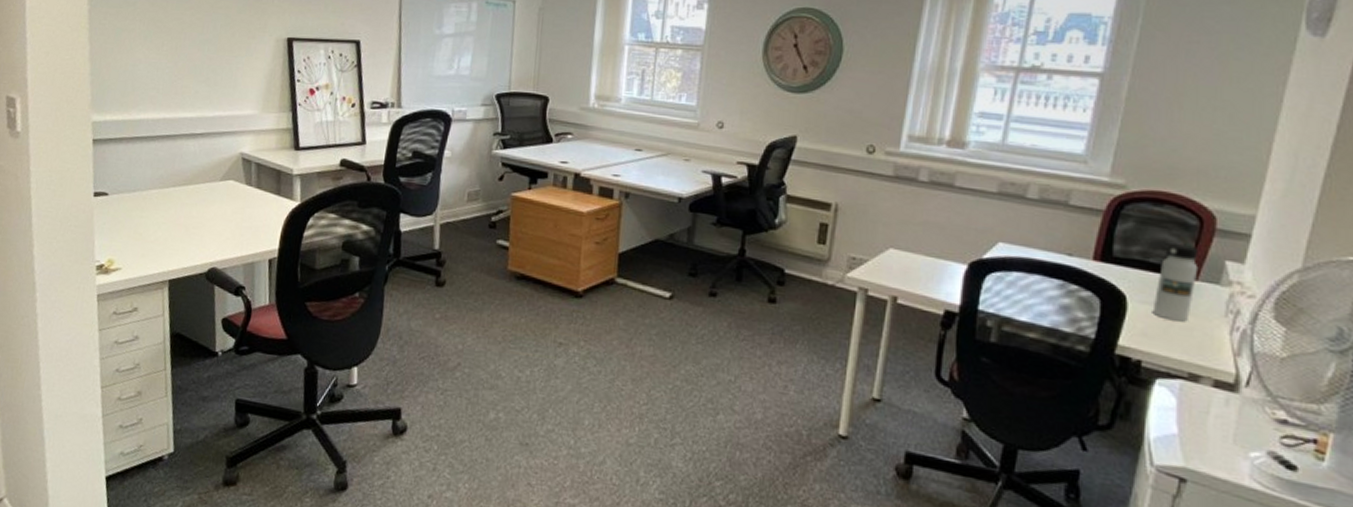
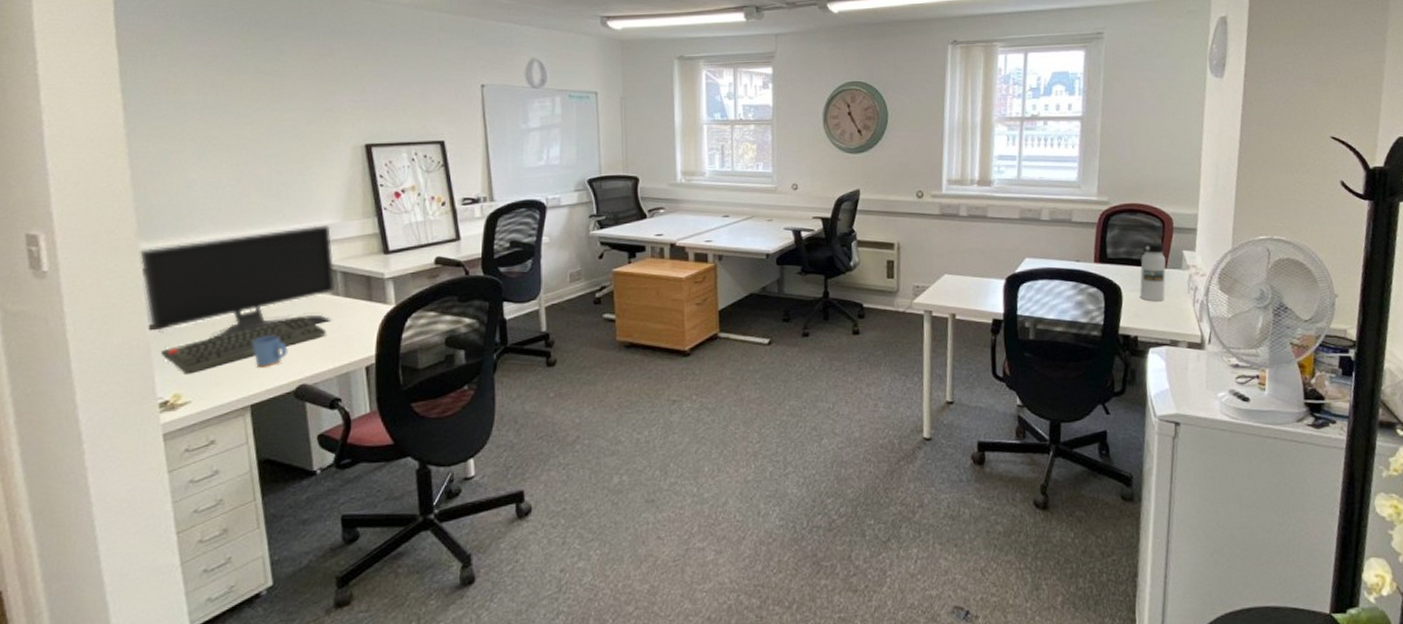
computer monitor: none [91,115,250,213] -> present [140,225,336,340]
computer keyboard: none [100,201,238,242] -> present [160,316,327,373]
mug: none [174,216,204,246] -> present [252,335,288,368]

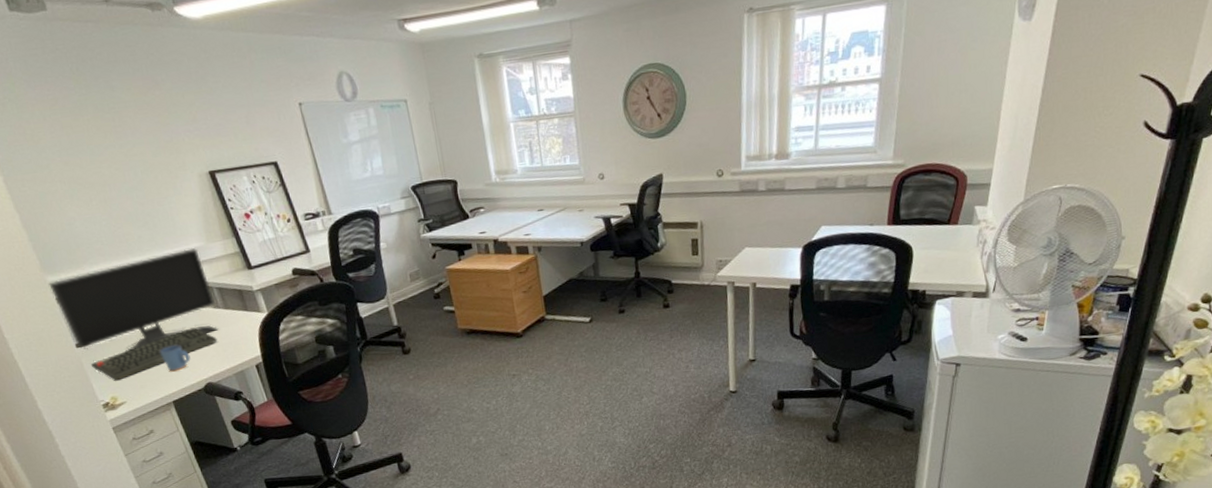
water bottle: present [1139,242,1166,302] -> none [930,200,958,258]

